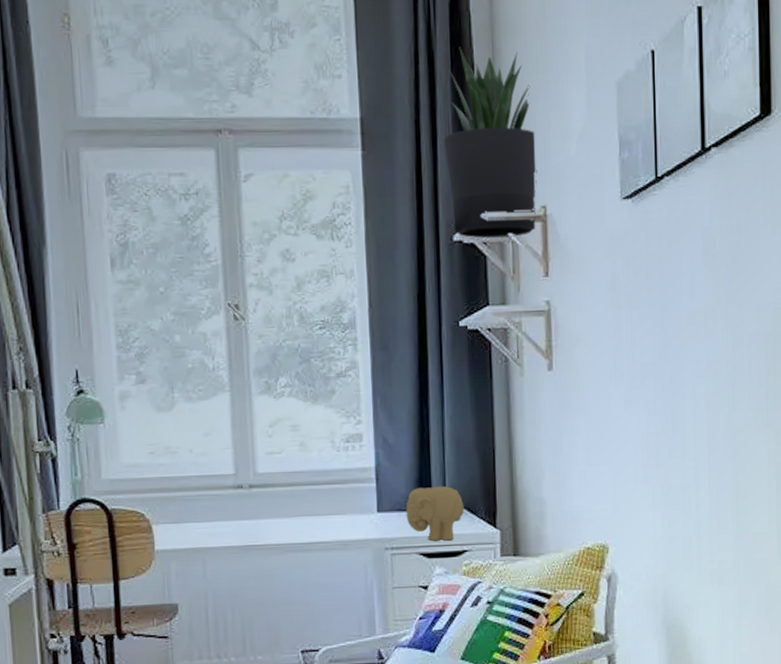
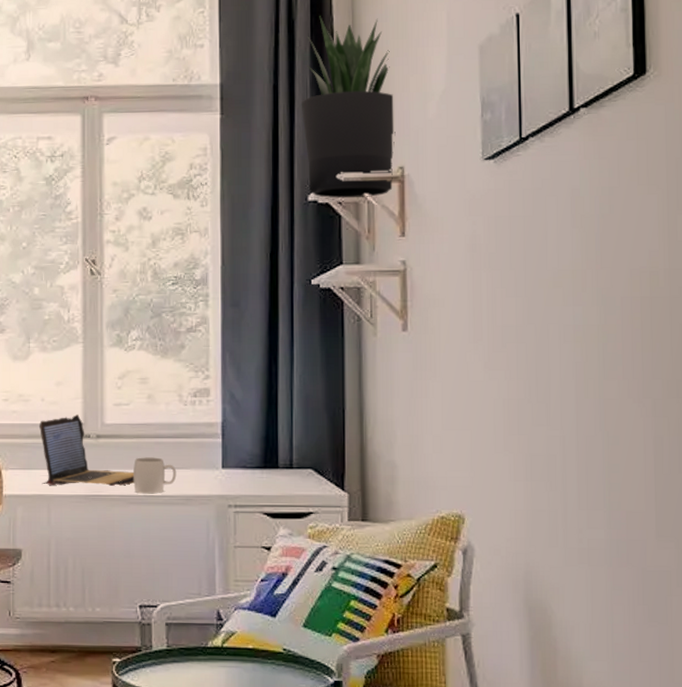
laptop: none [188,465,291,538] -> present [38,415,135,486]
mug: none [288,504,333,542] -> present [133,457,177,494]
decorative figurine: present [406,486,464,541] -> none [251,444,311,501]

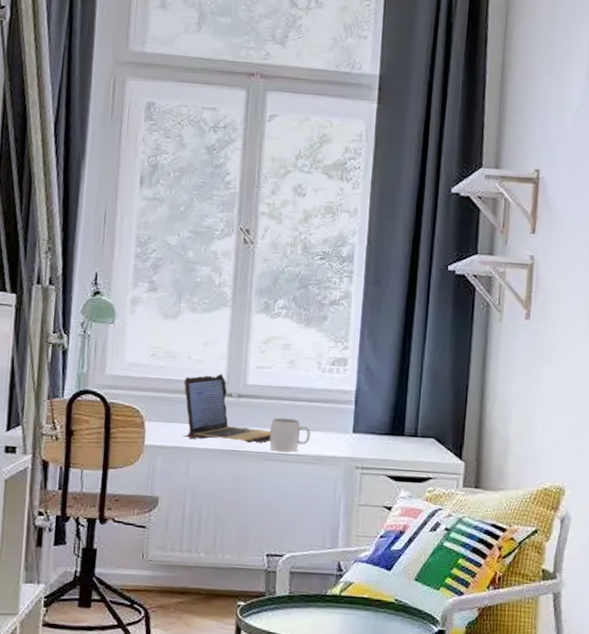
planter: present [301,15,396,199] -> none [452,21,536,195]

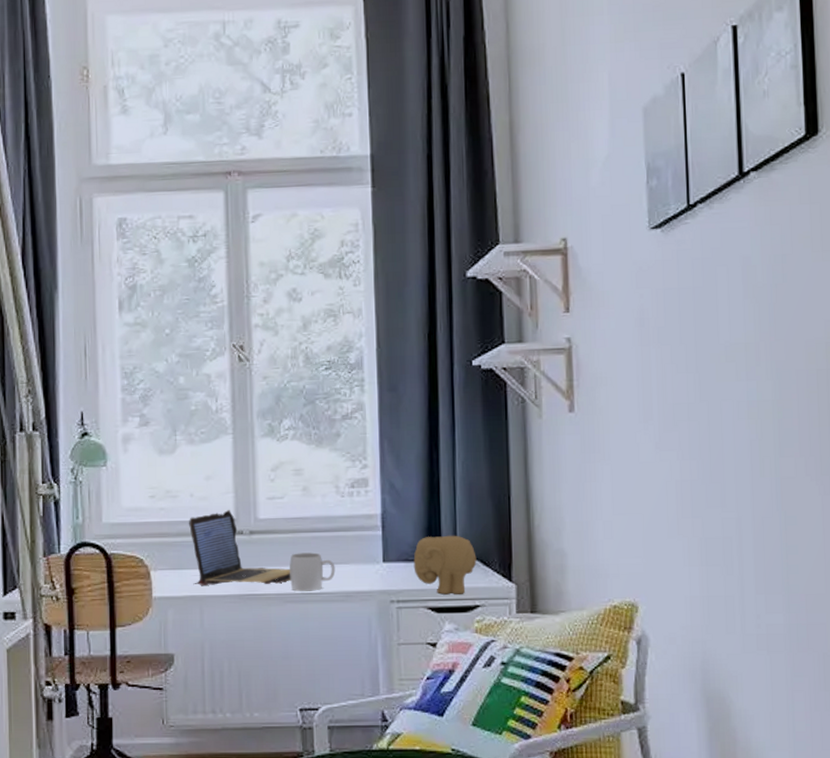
decorative figurine: none [379,414,434,467] -> present [413,535,477,595]

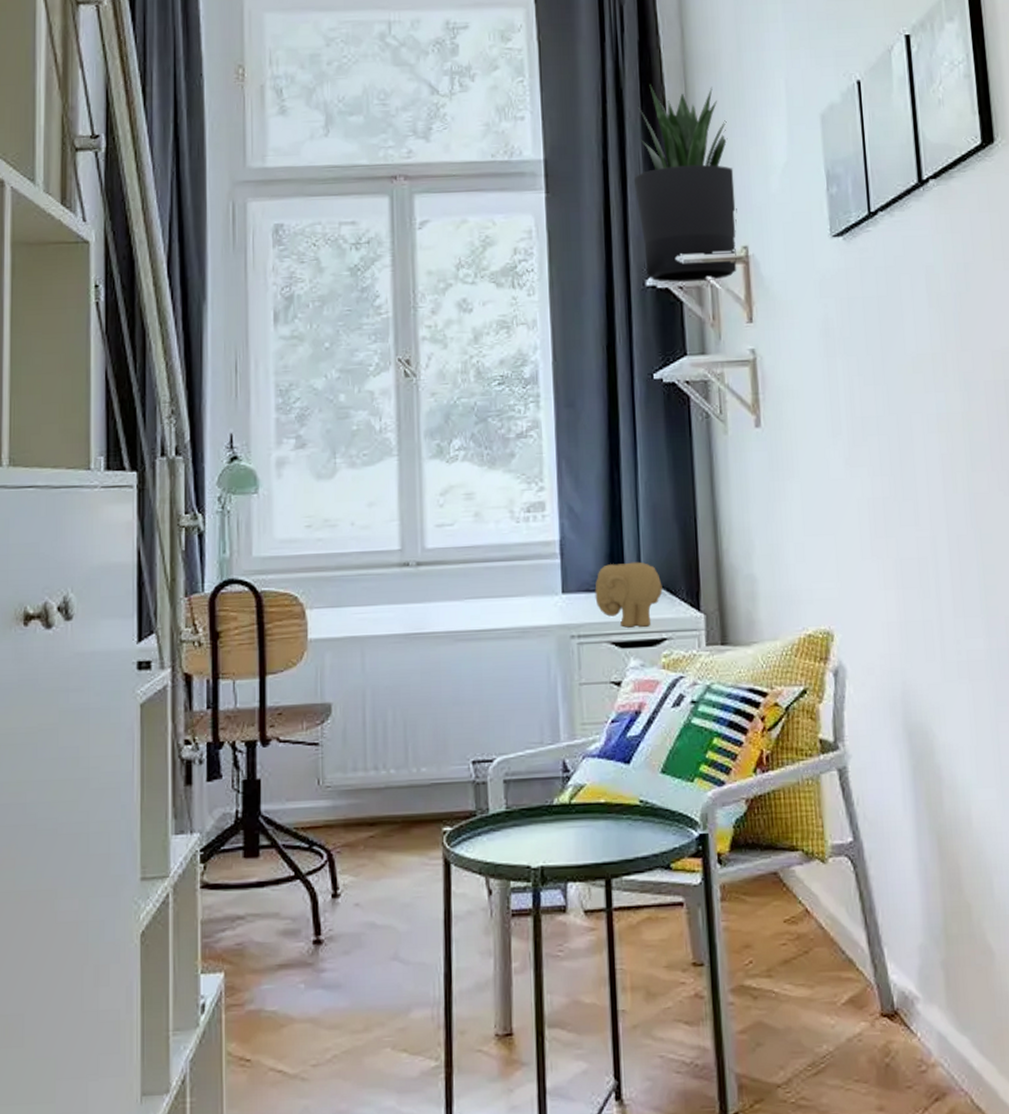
laptop: present [188,510,291,585] -> none [348,539,462,625]
mug: present [290,552,336,592] -> none [460,584,511,629]
planter: none [456,79,557,274] -> present [633,84,737,283]

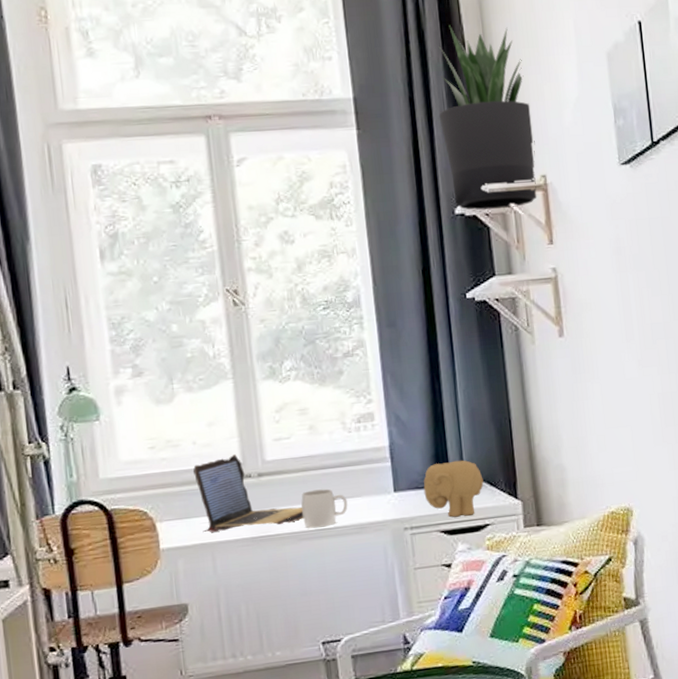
laptop: none [348,539,462,625] -> present [192,454,304,533]
mug: none [460,584,511,629] -> present [301,489,348,529]

